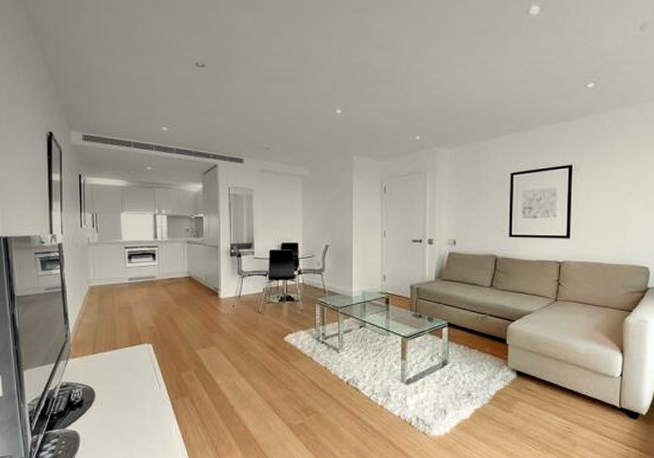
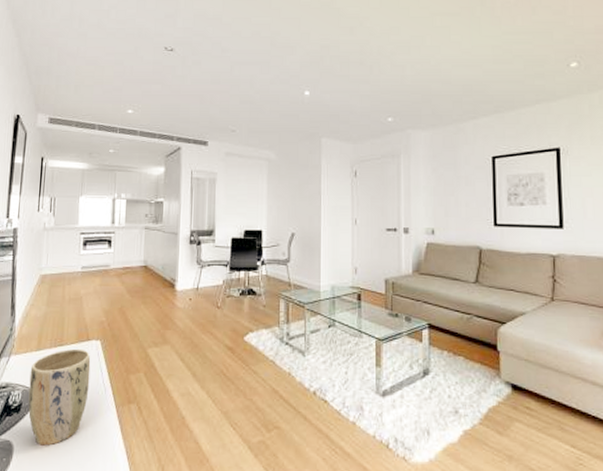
plant pot: none [88,351,145,434] -> present [28,348,91,446]

